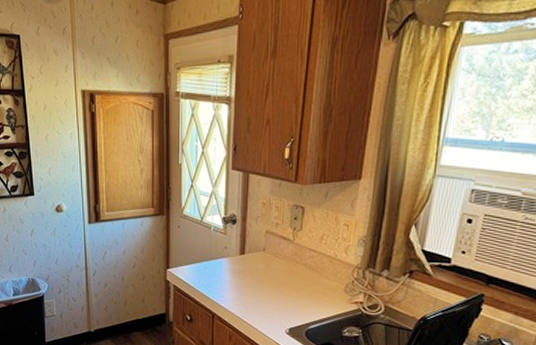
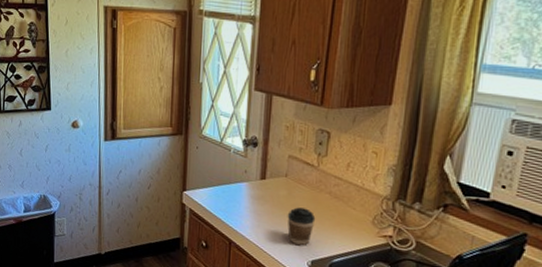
coffee cup: none [266,279,292,314] -> present [287,207,316,245]

